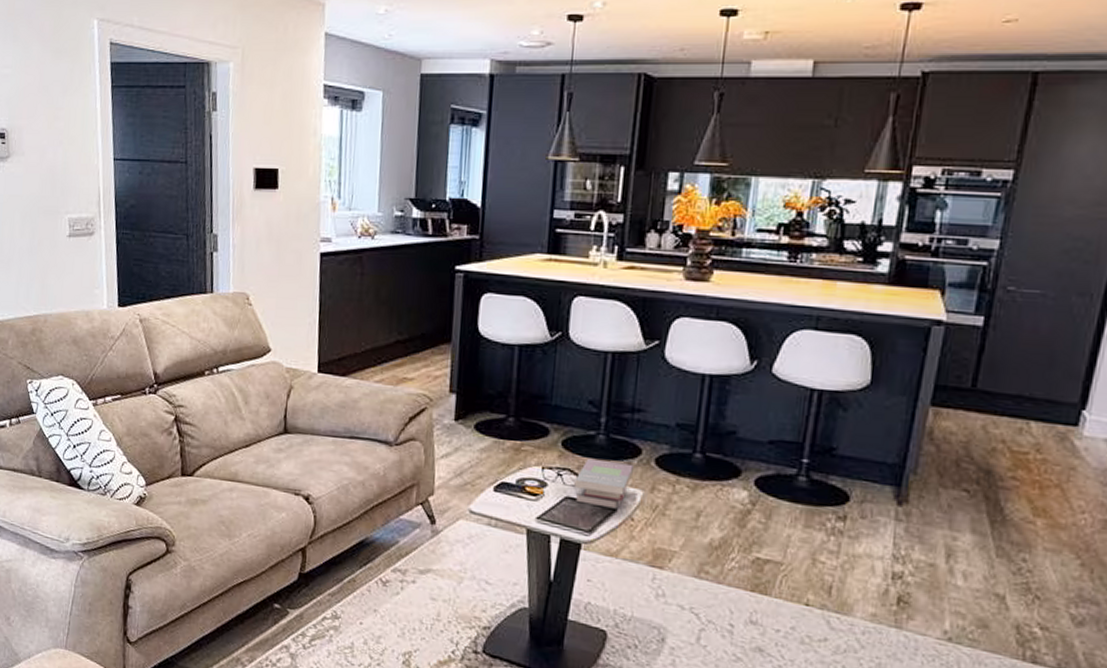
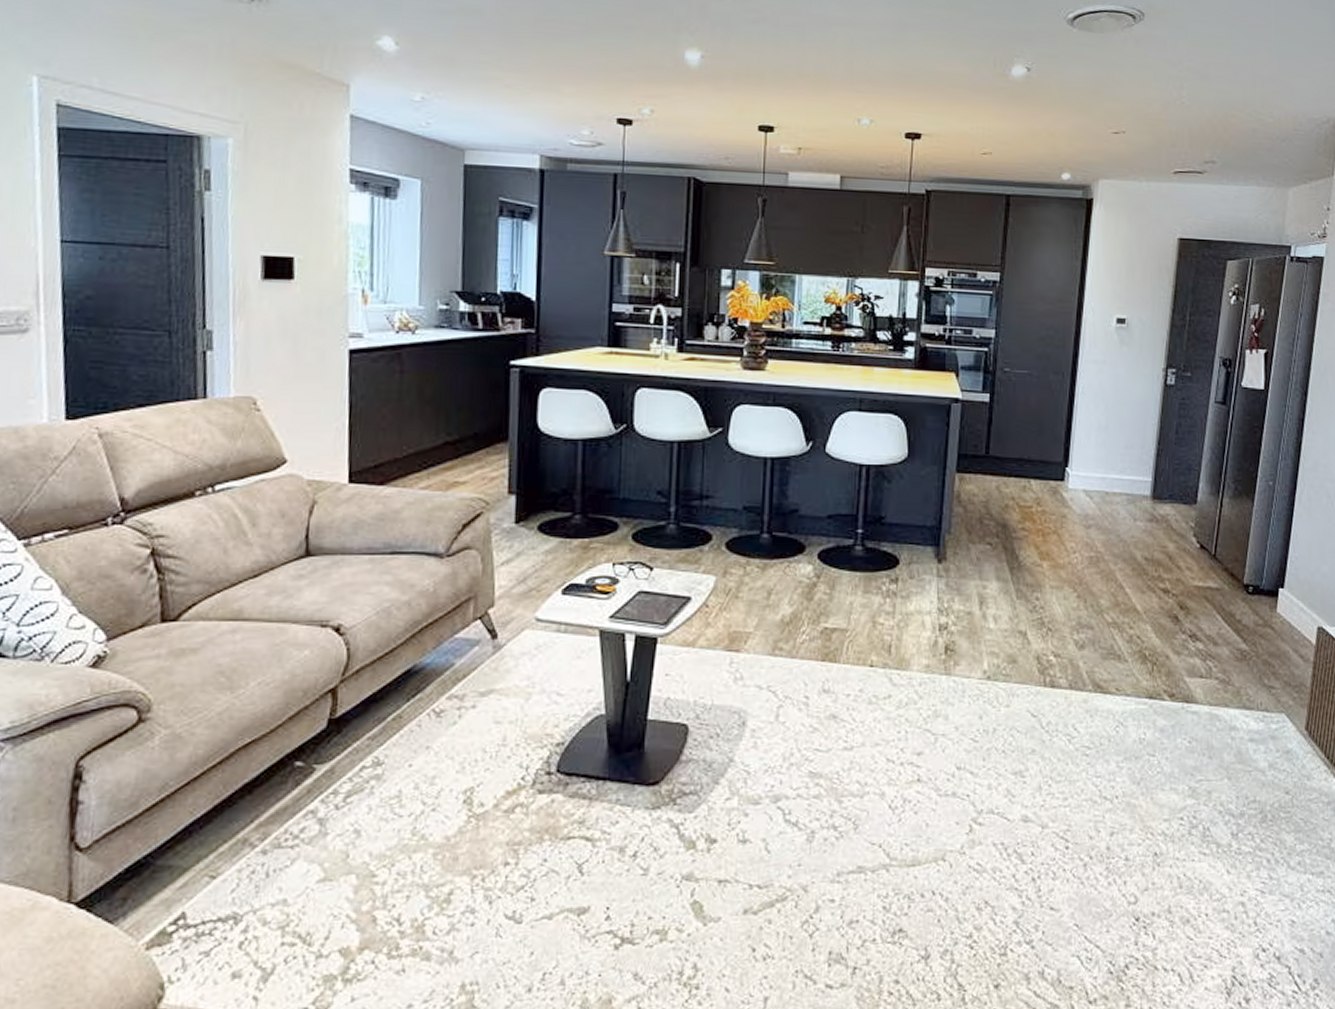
books: present [574,458,633,509] -> none [647,549,705,598]

